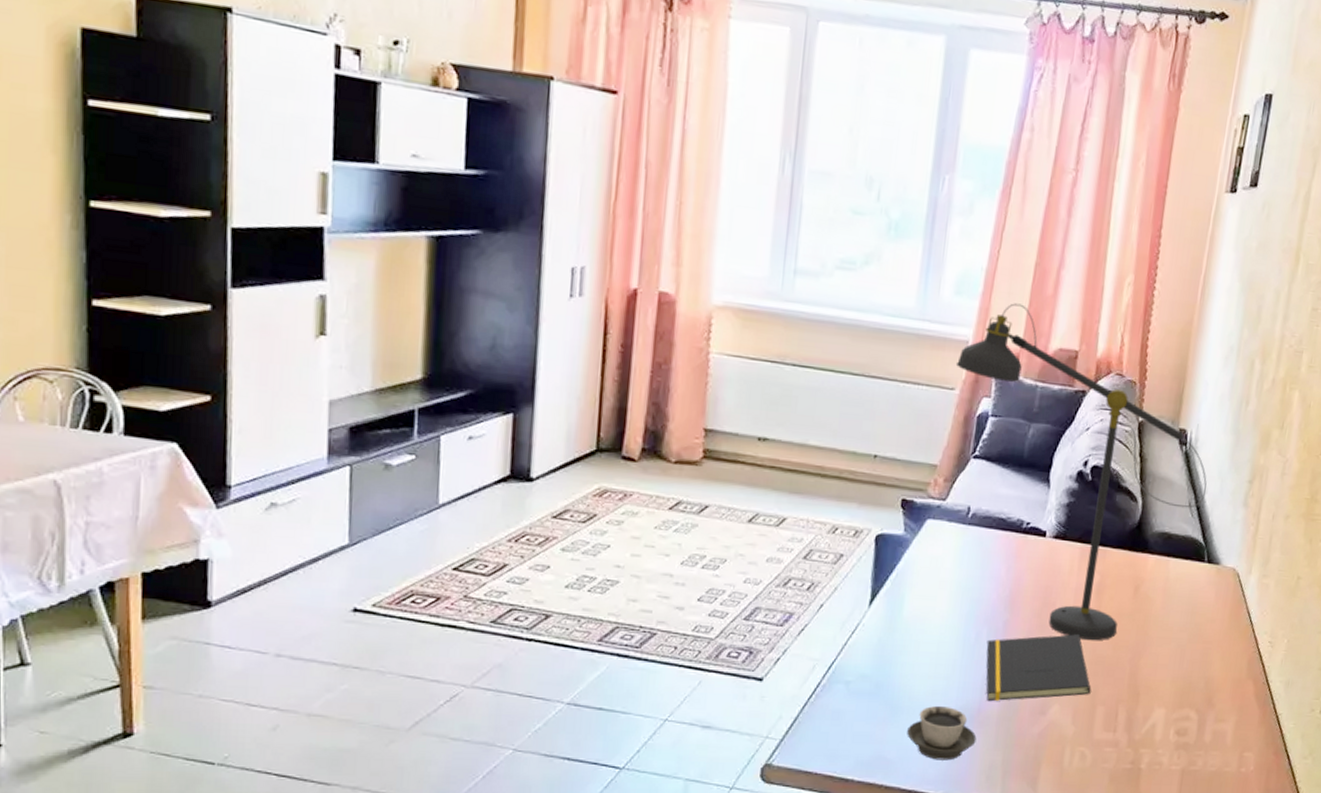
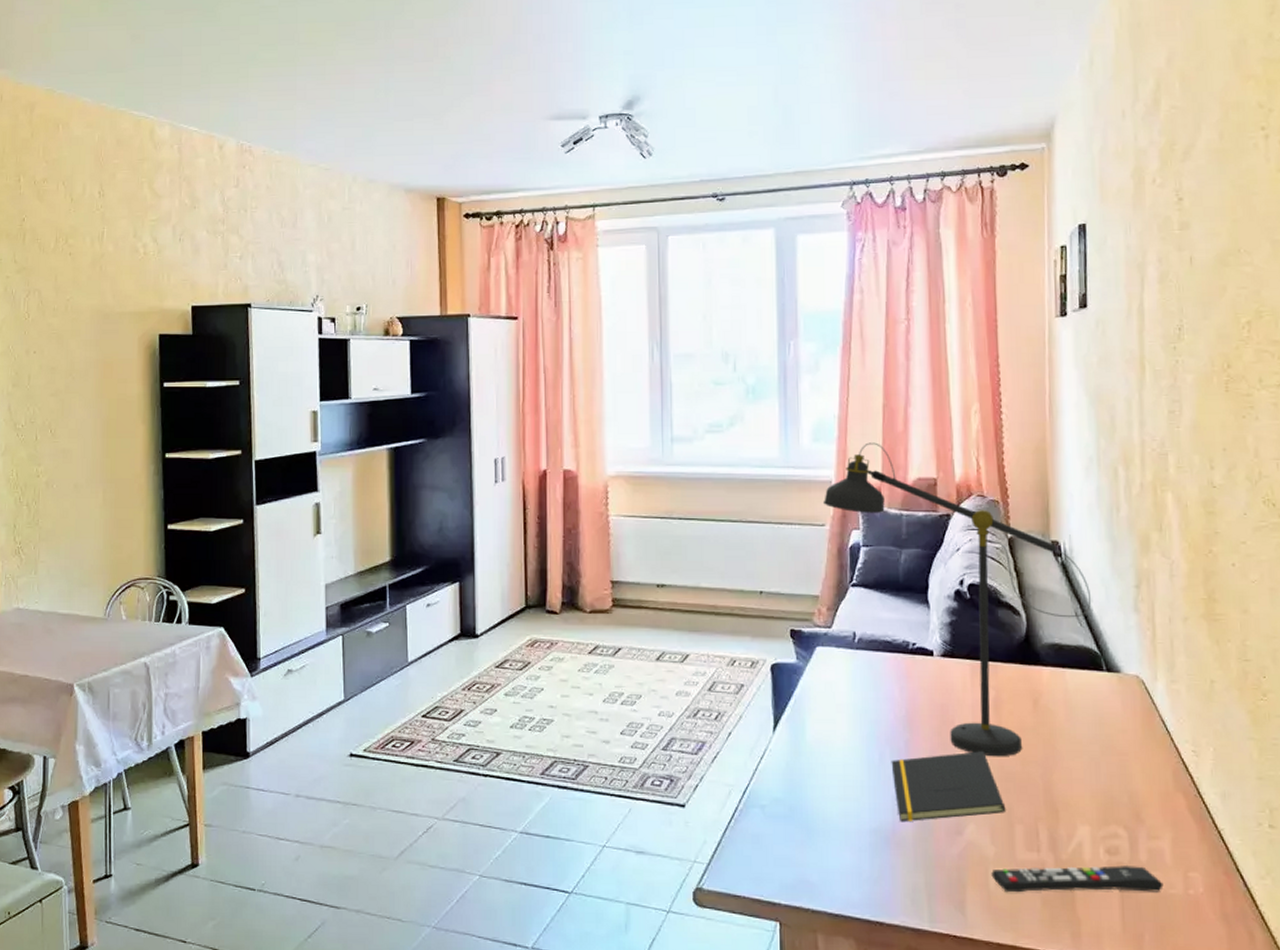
cup: present [907,705,977,761] -> none [826,827,895,884]
remote control: none [1067,745,1221,770] -> present [991,865,1164,893]

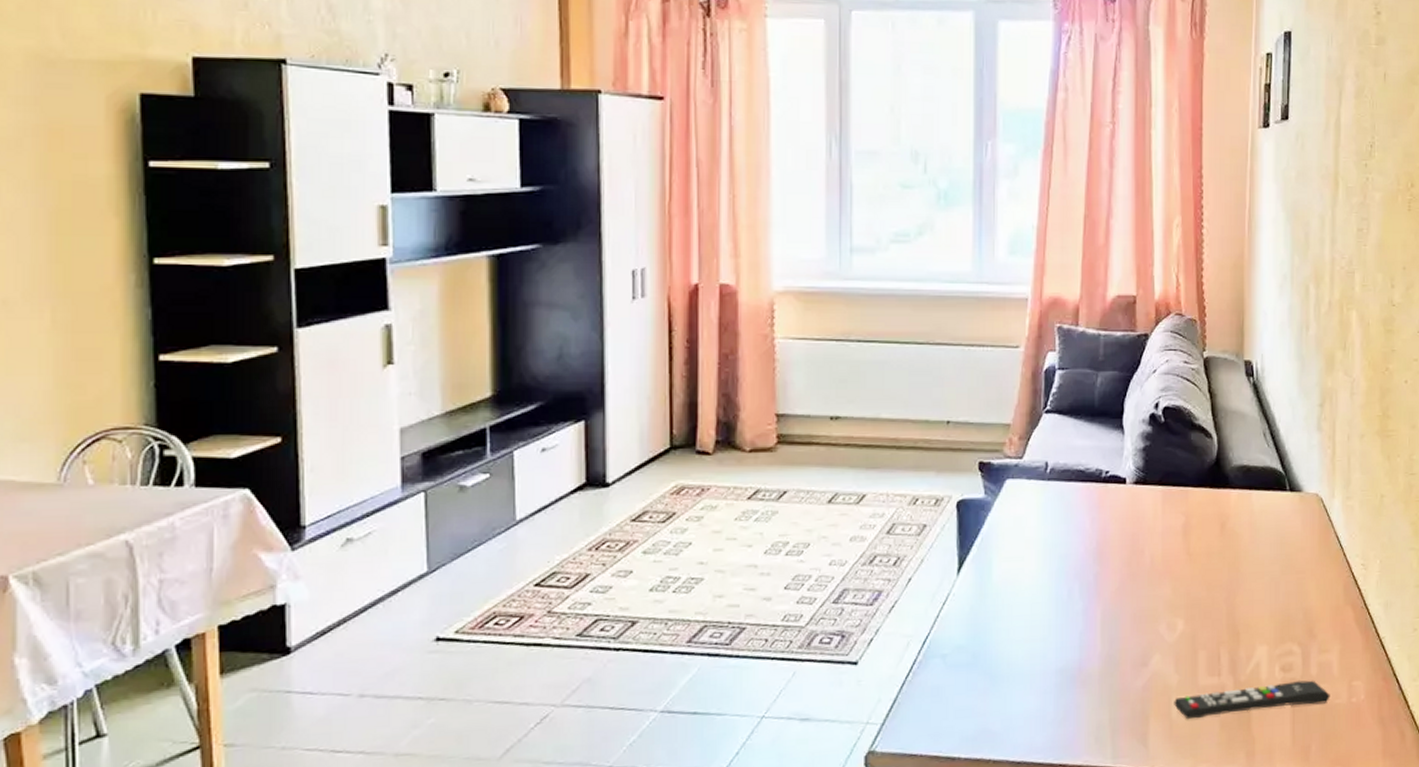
desk lamp: present [822,442,1092,757] -> none [1017,256,1279,584]
notepad: present [891,751,1006,822] -> none [1080,579,1190,659]

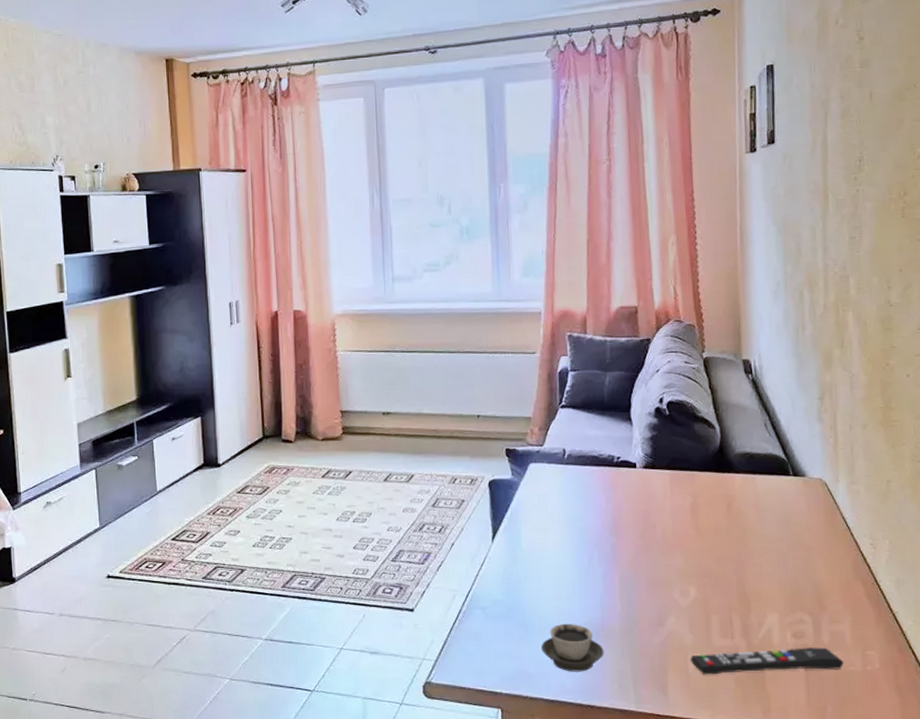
cup: none [1009,668,1081,727] -> present [541,623,604,672]

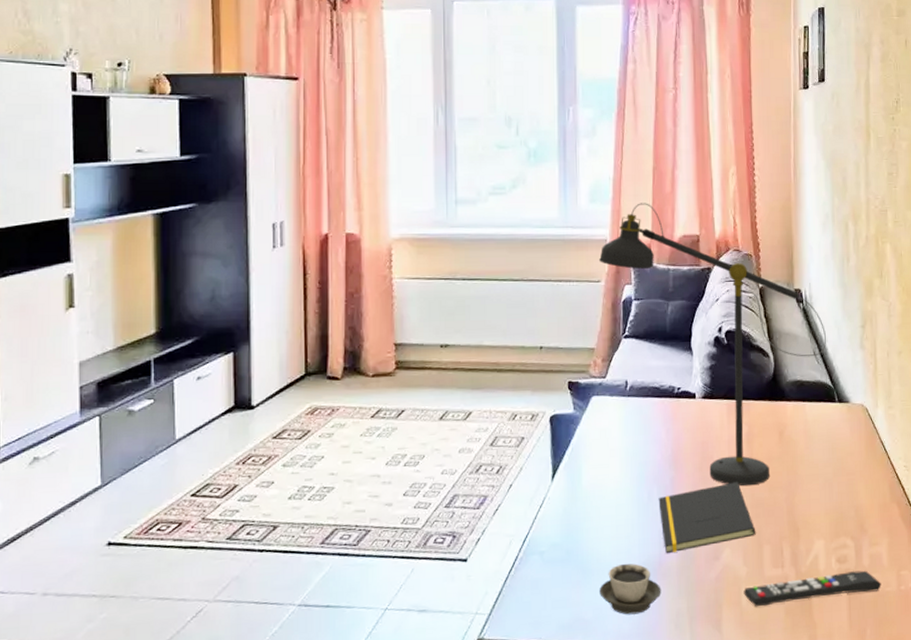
desk lamp: none [533,275,780,556] -> present [598,203,827,486]
notepad: none [599,551,703,617] -> present [658,482,756,554]

